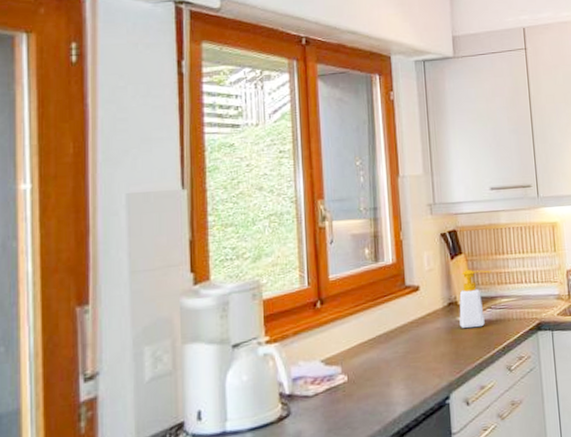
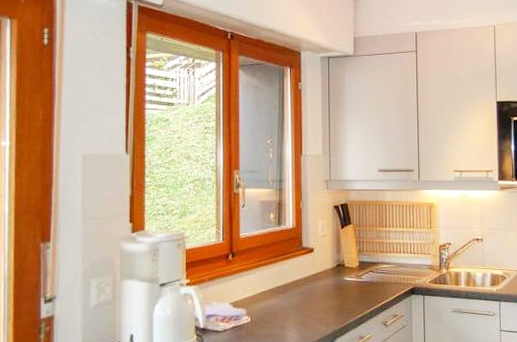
soap bottle: present [459,270,491,329] -> none [346,238,375,288]

